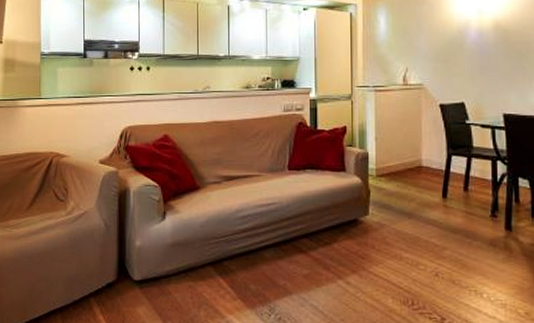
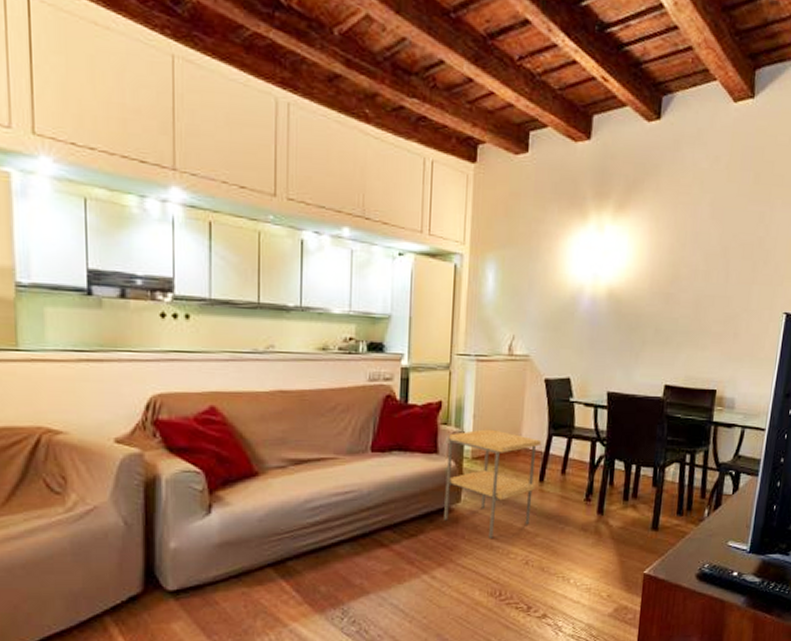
side table: none [354,150,442,249] -> present [444,429,542,538]

